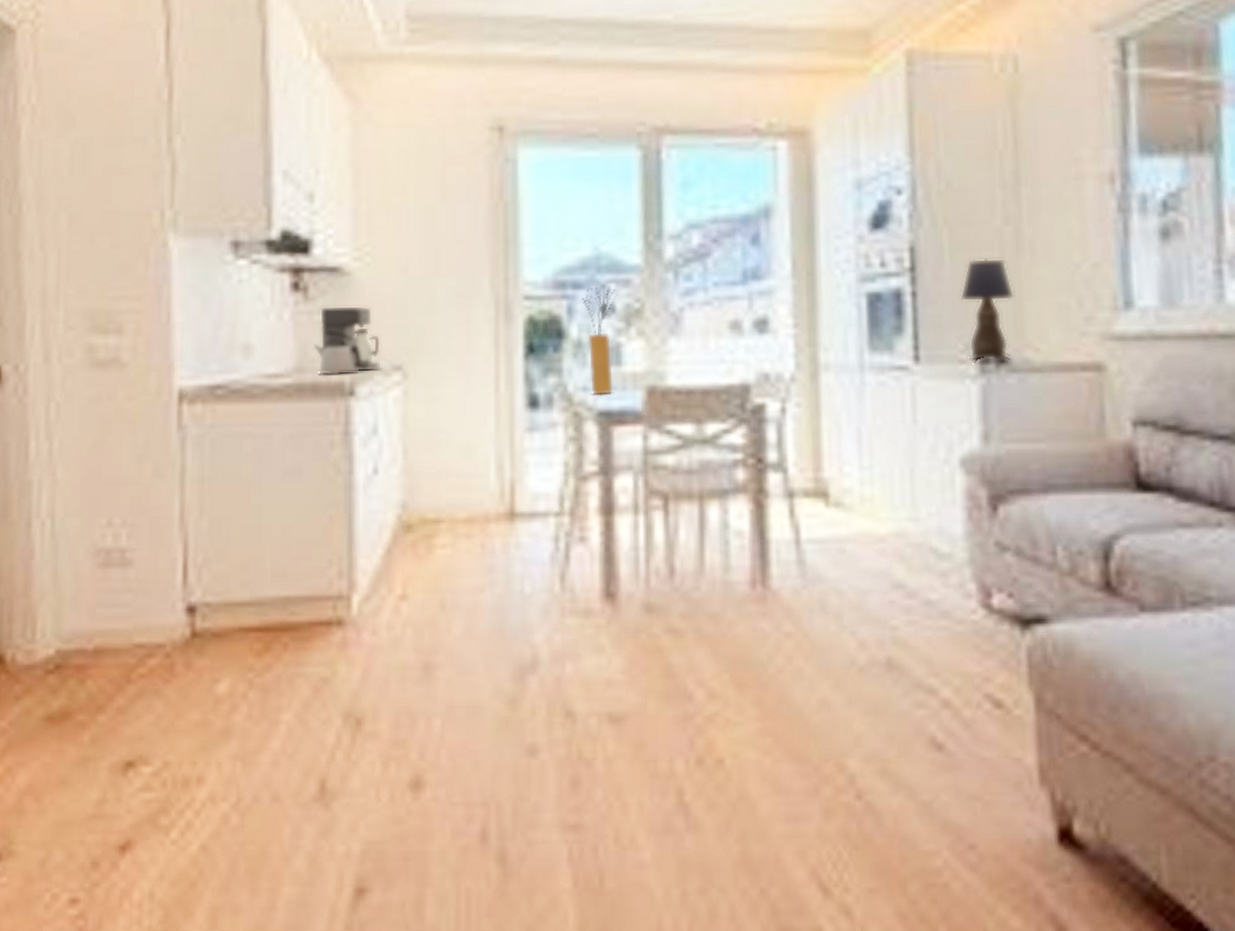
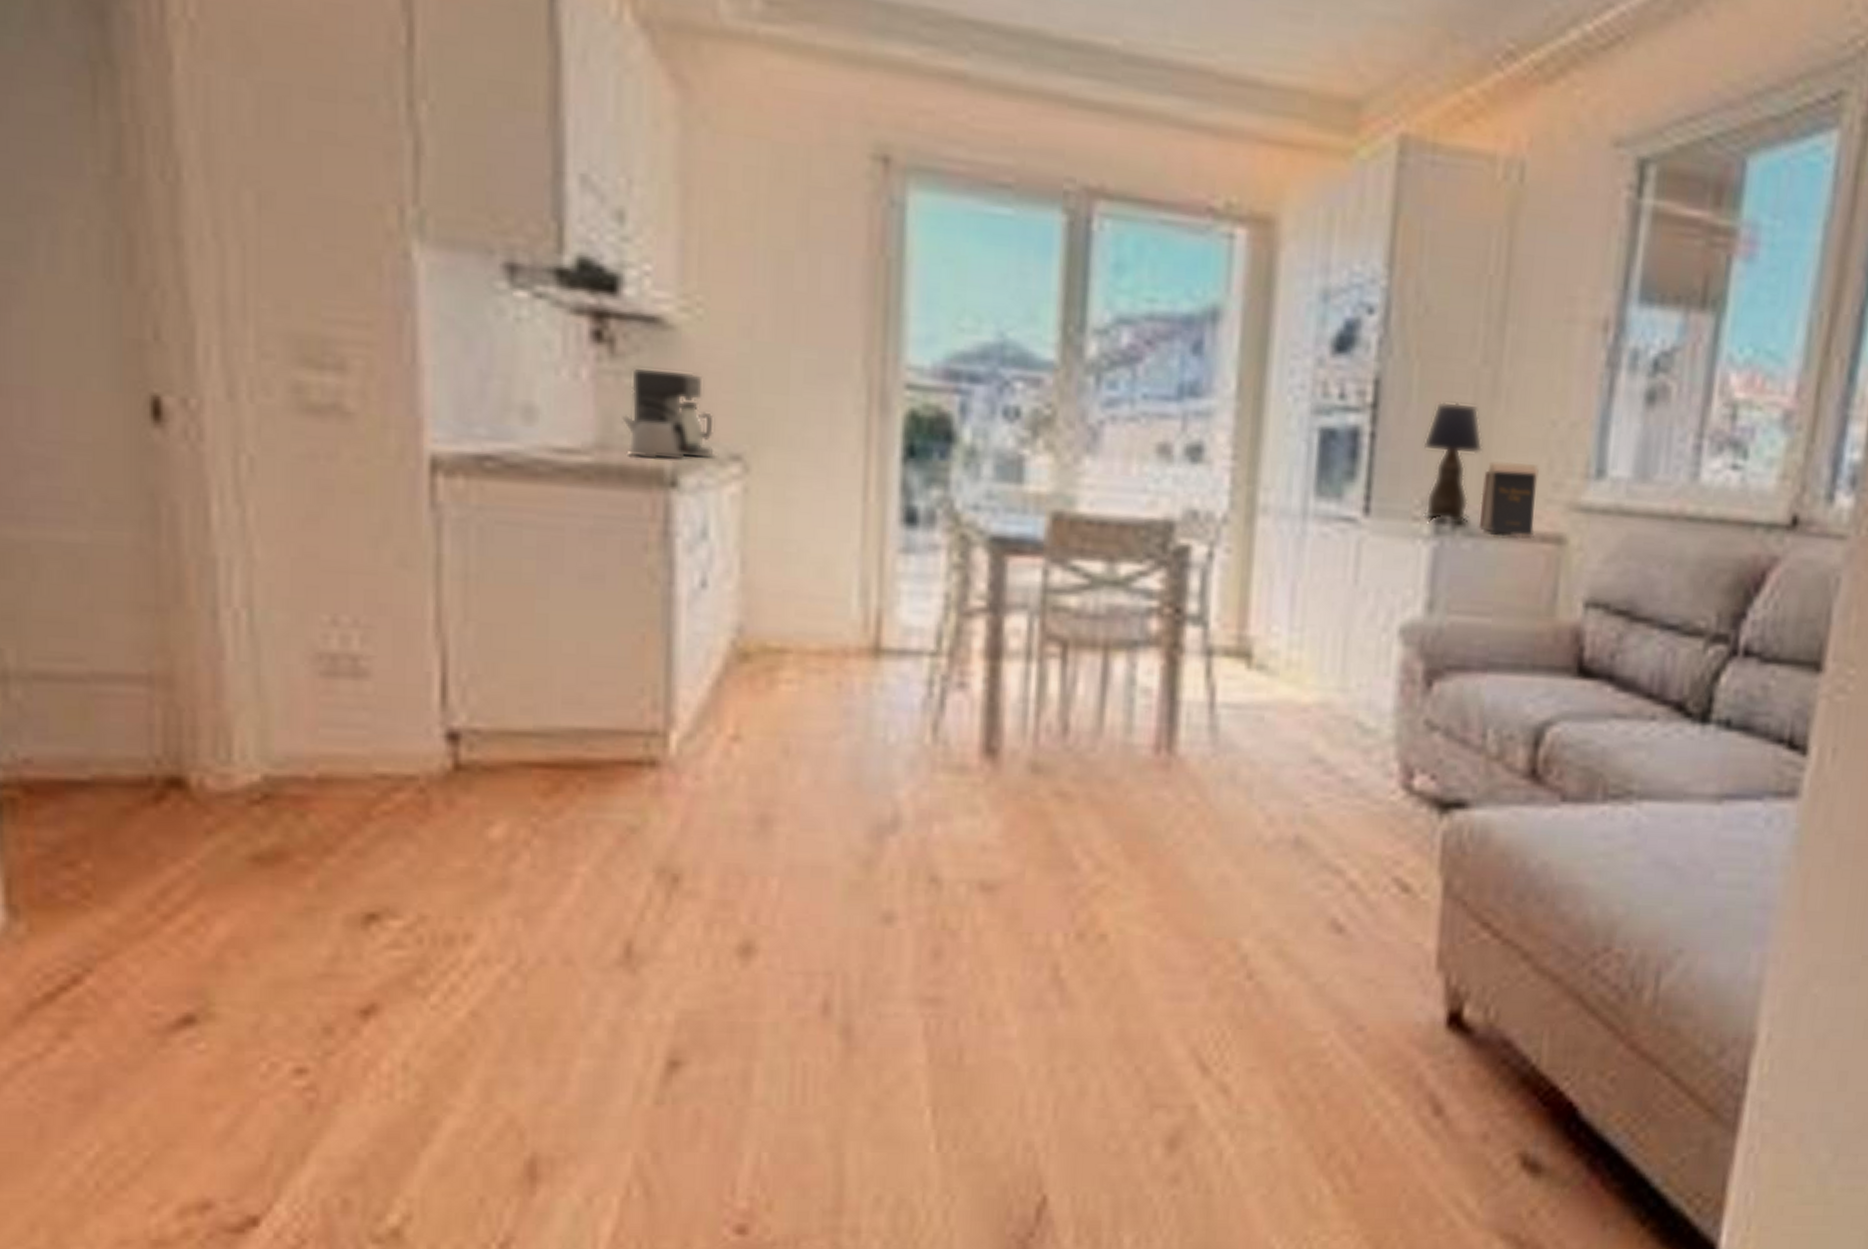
vase: present [582,280,618,395] -> none [979,375,1025,518]
books: none [1019,303,1073,368] -> present [1478,461,1539,537]

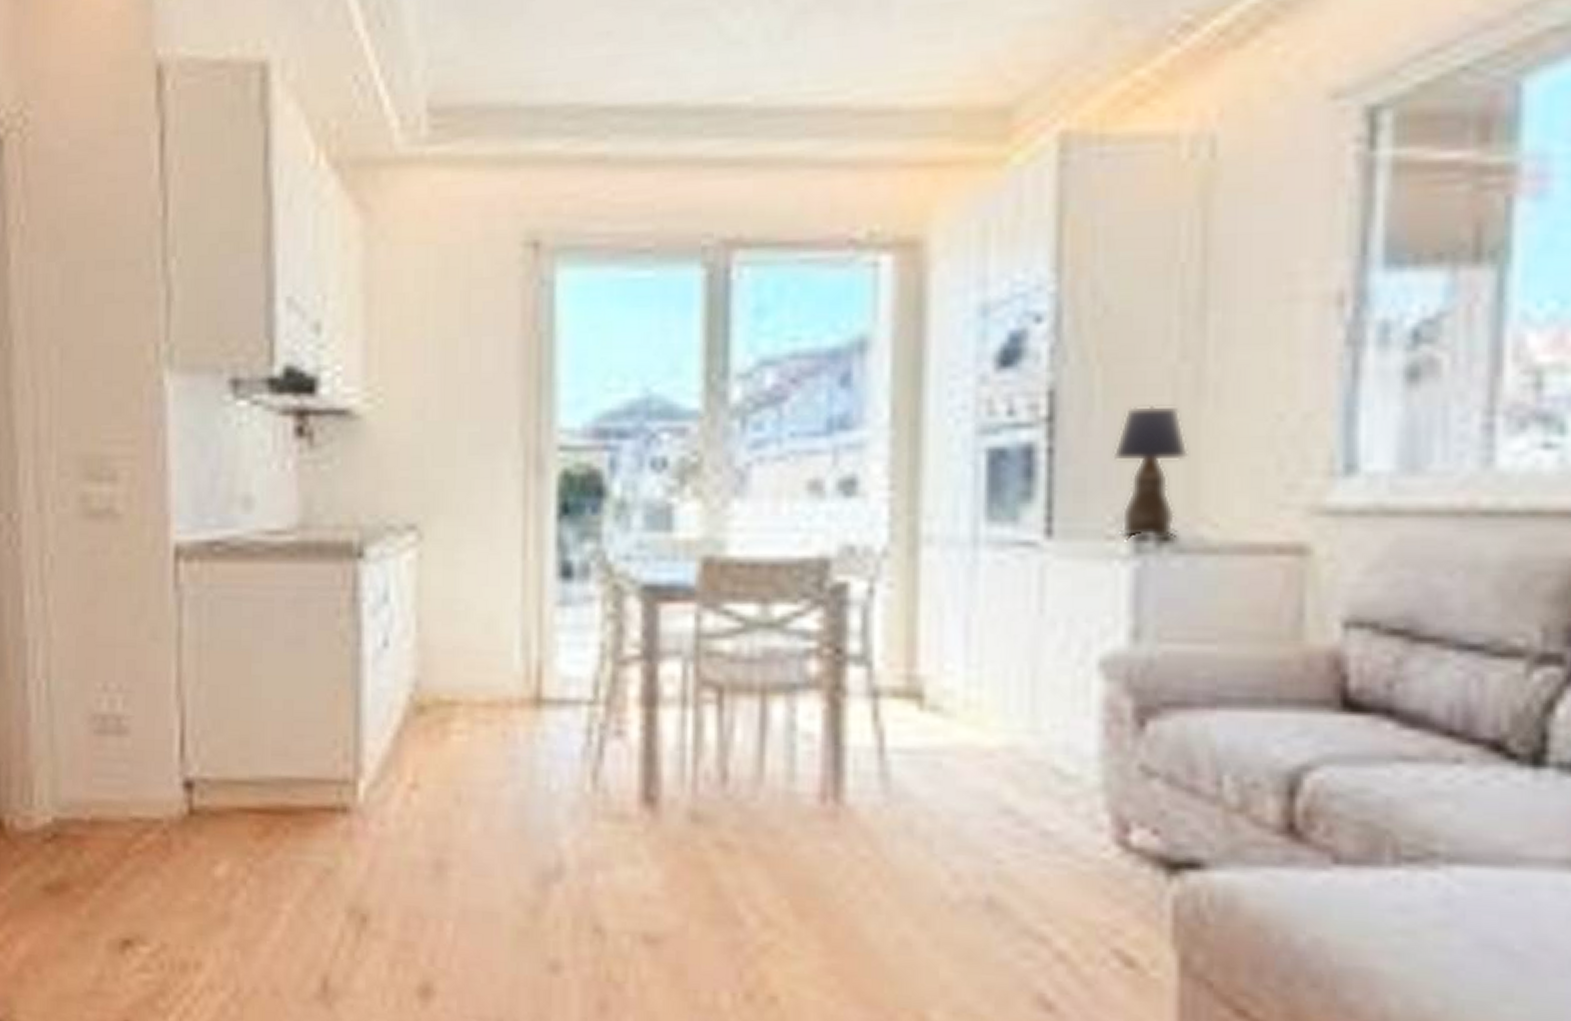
kettle: present [622,400,689,459] -> none [319,483,372,534]
coffee maker: present [631,369,714,459] -> none [326,455,393,531]
books: present [1478,461,1539,537] -> none [1191,465,1265,549]

